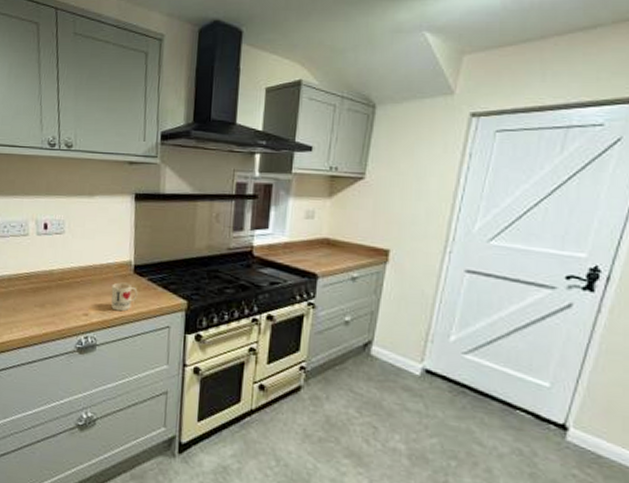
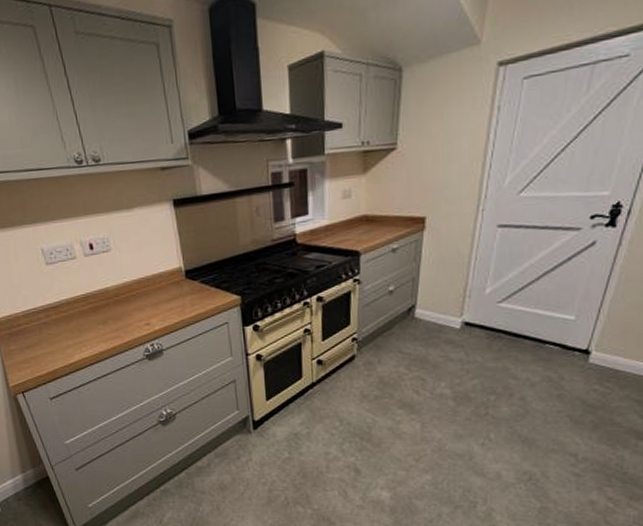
mug: present [111,282,138,312] -> none [167,288,193,316]

